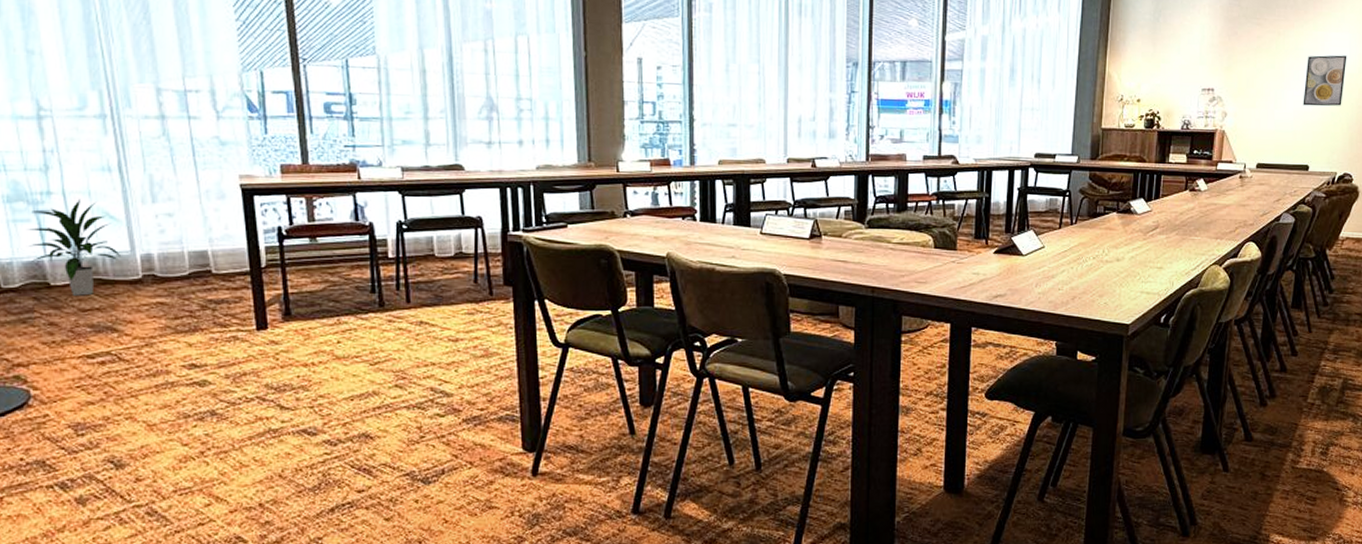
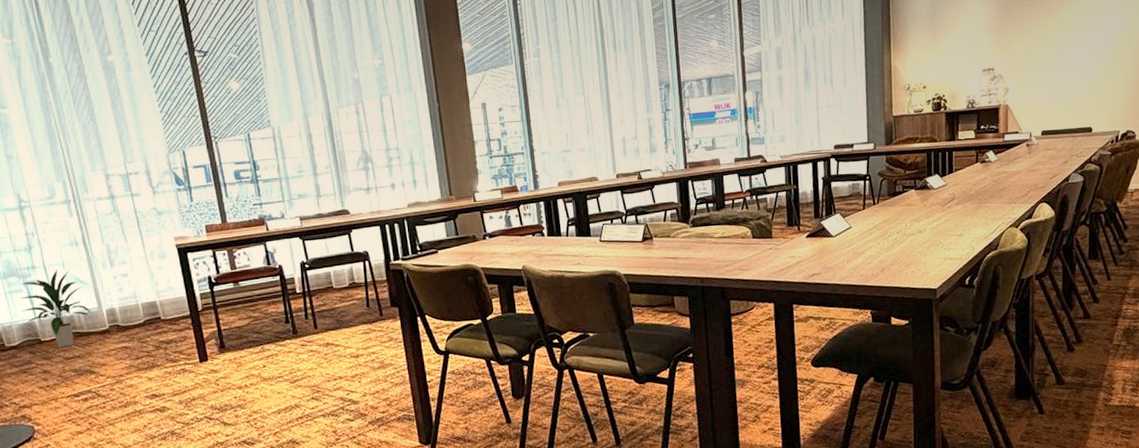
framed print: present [1303,55,1347,106] -> none [1080,22,1119,73]

